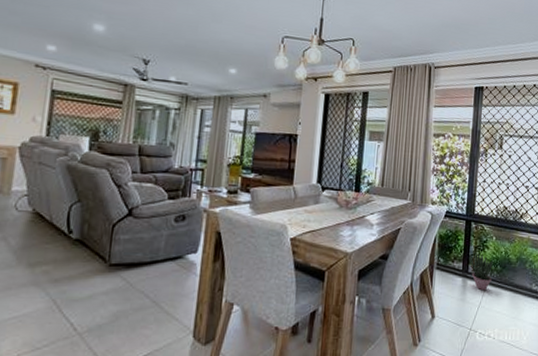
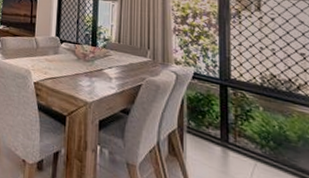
potted plant: present [469,252,495,291] -> none [228,119,266,168]

